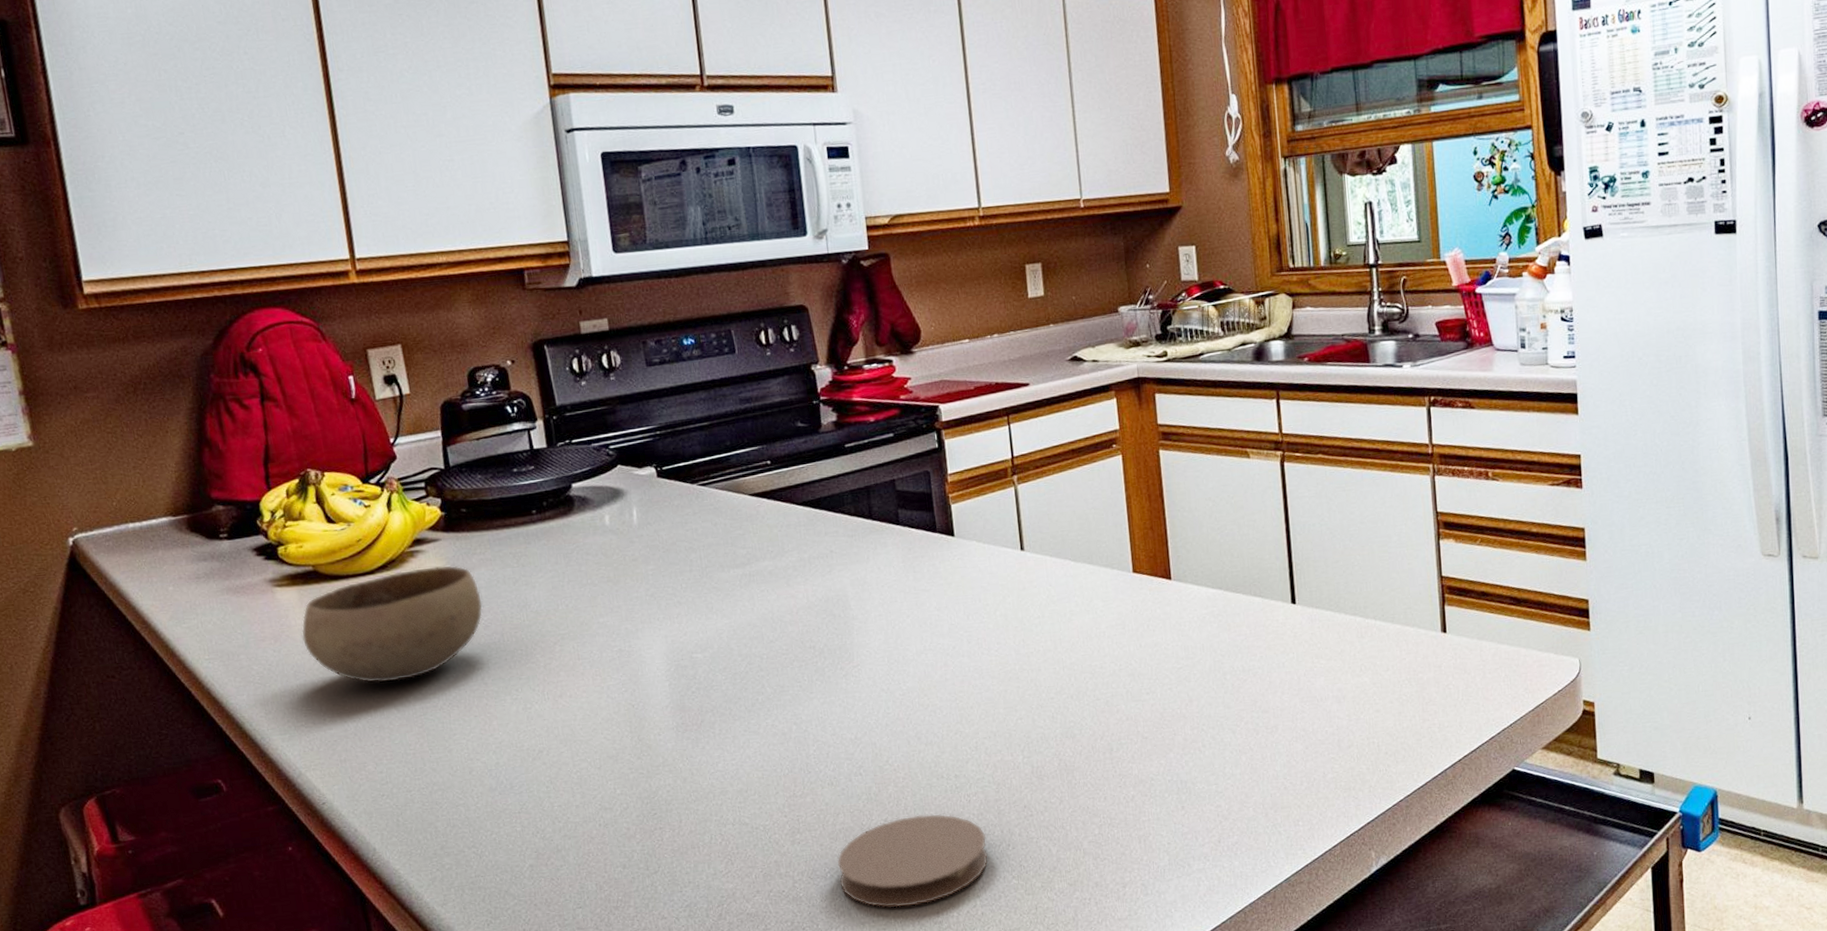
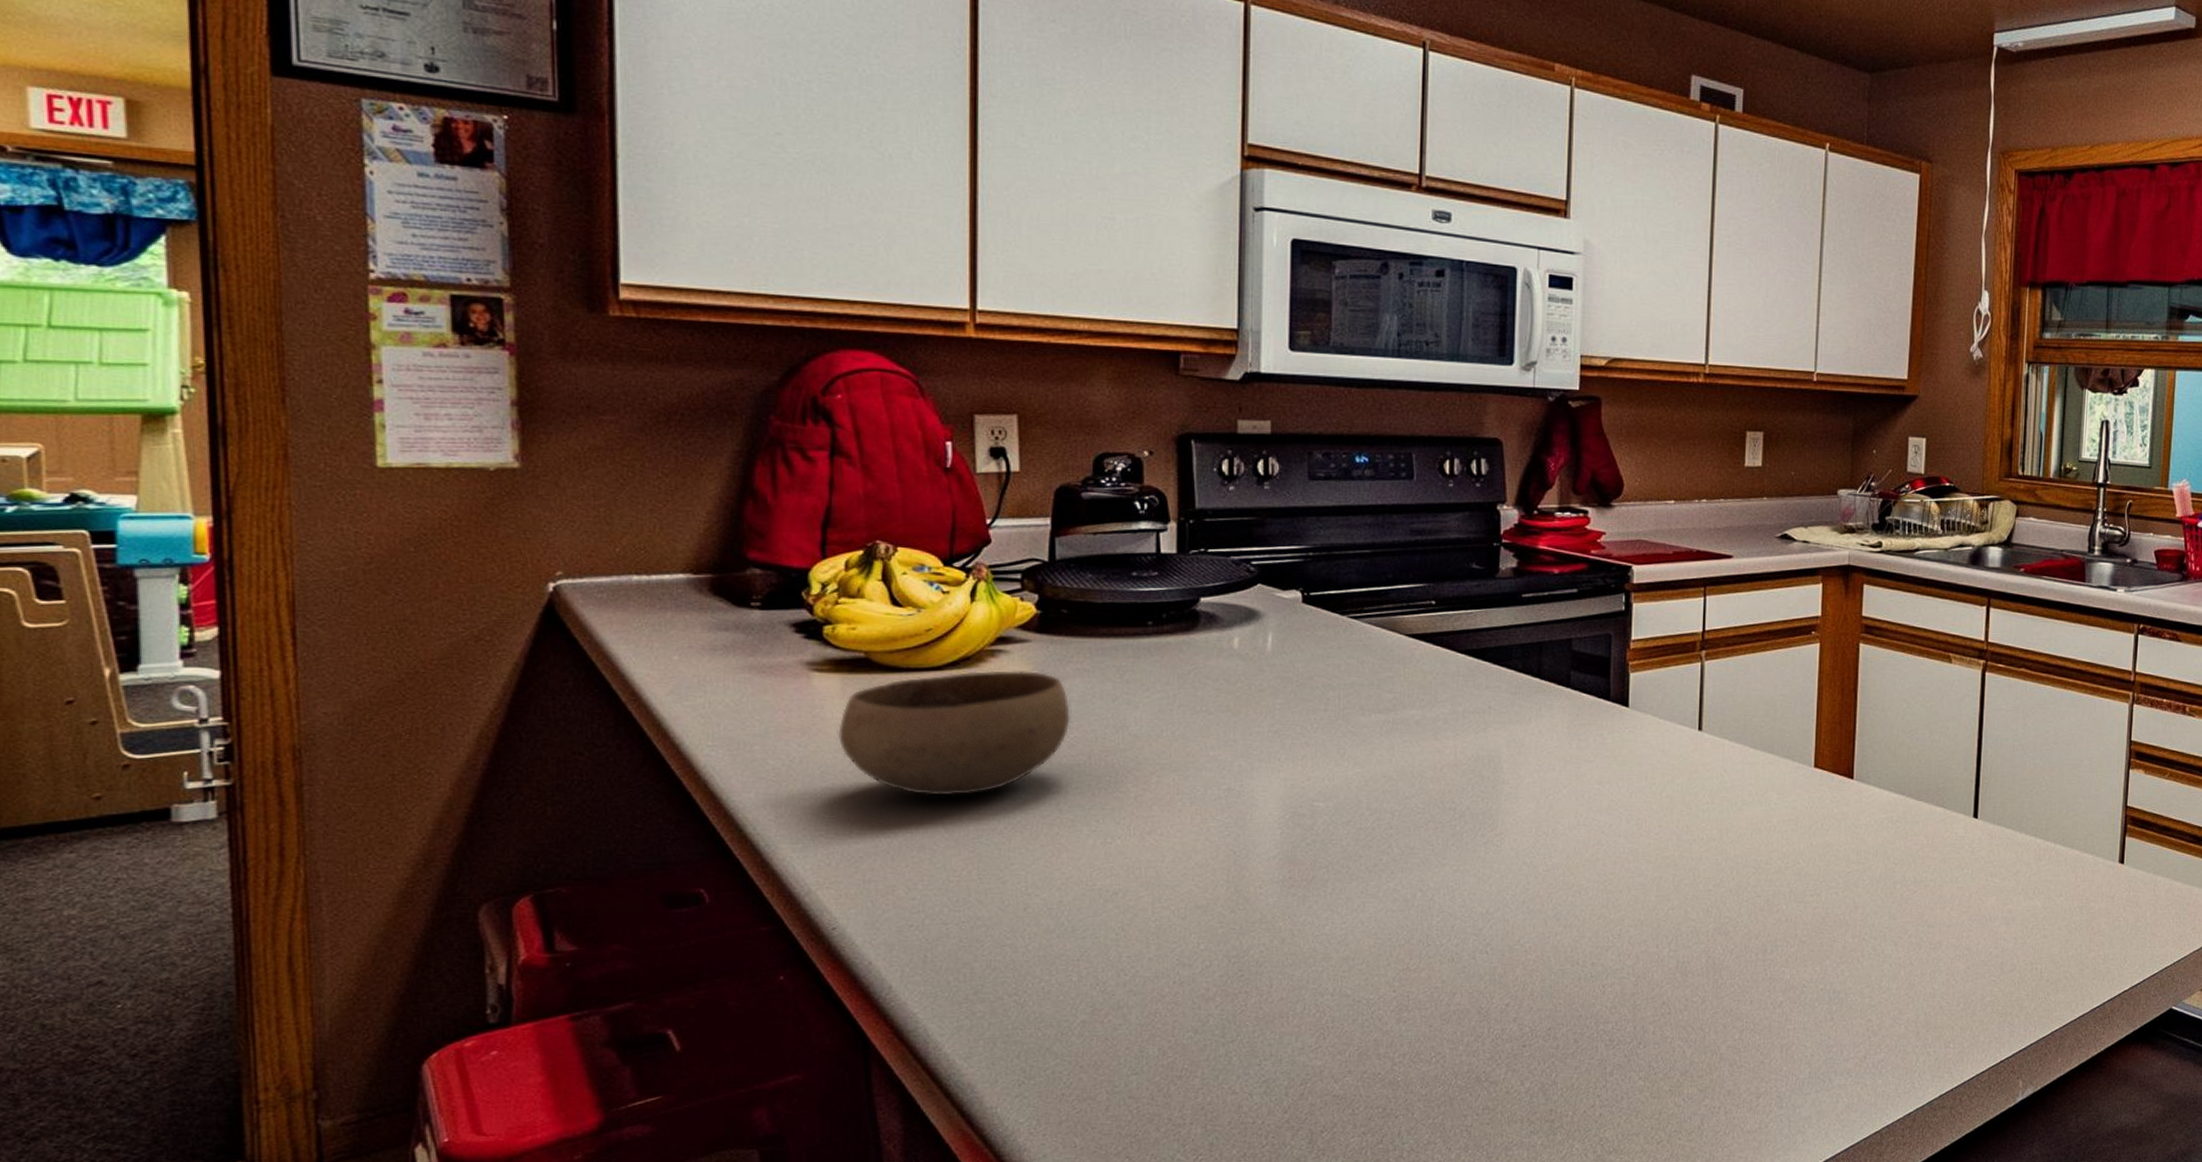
coaster: present [837,814,989,908] -> none [1445,1002,1617,1101]

